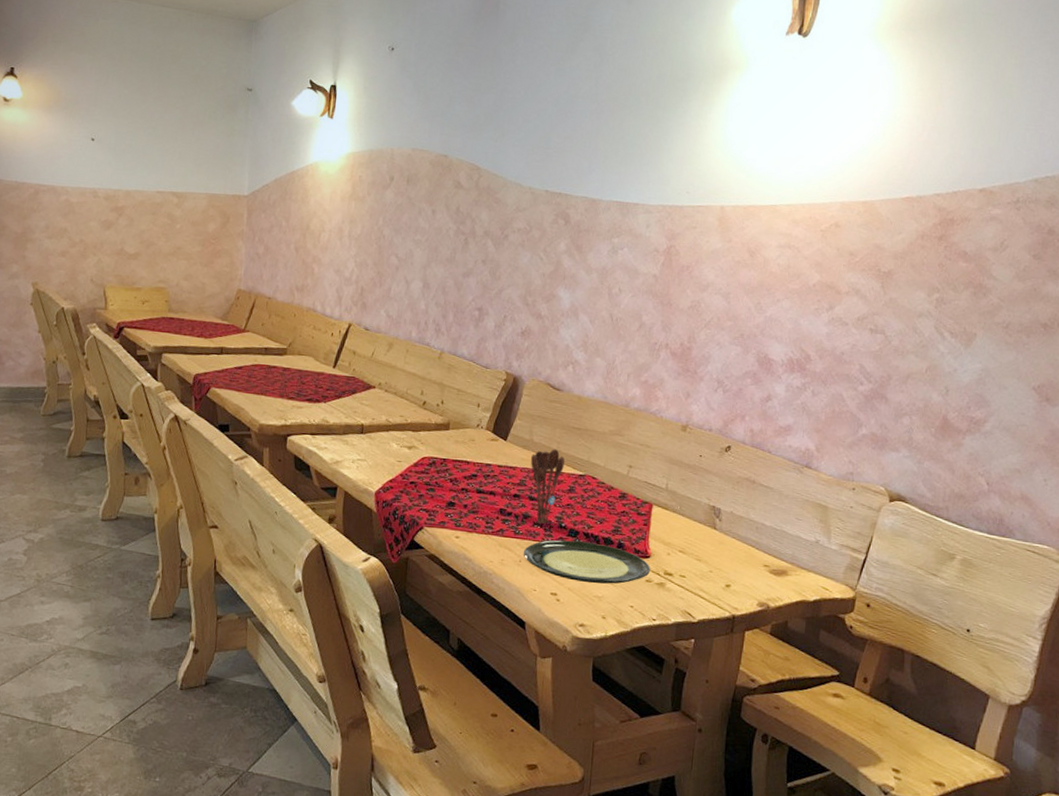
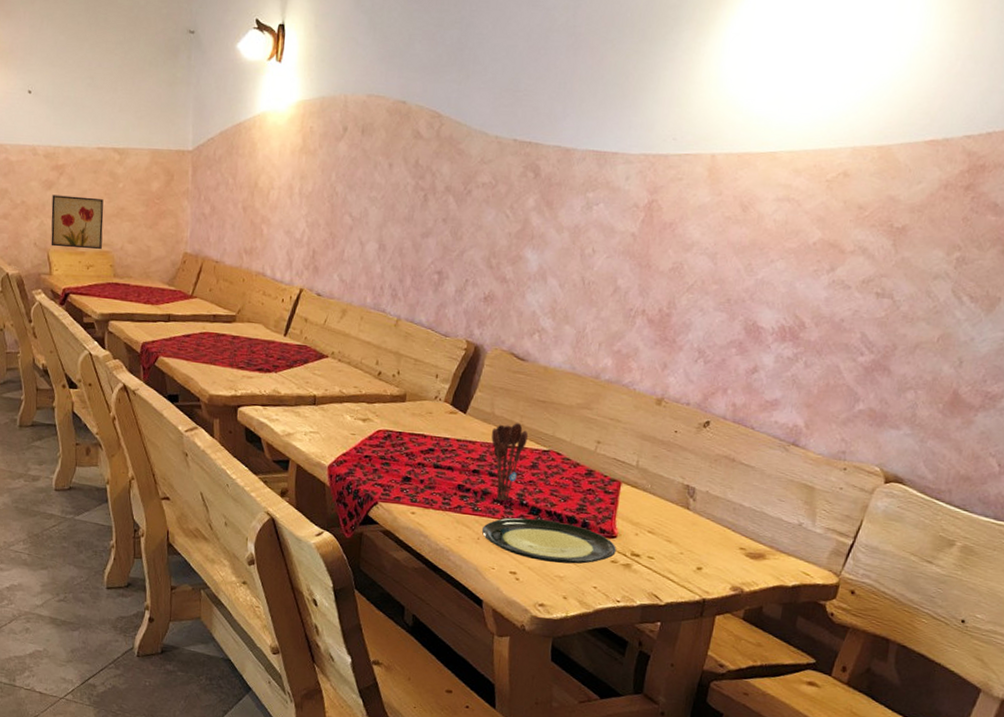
wall art: none [107,234,161,286] -> present [51,195,104,250]

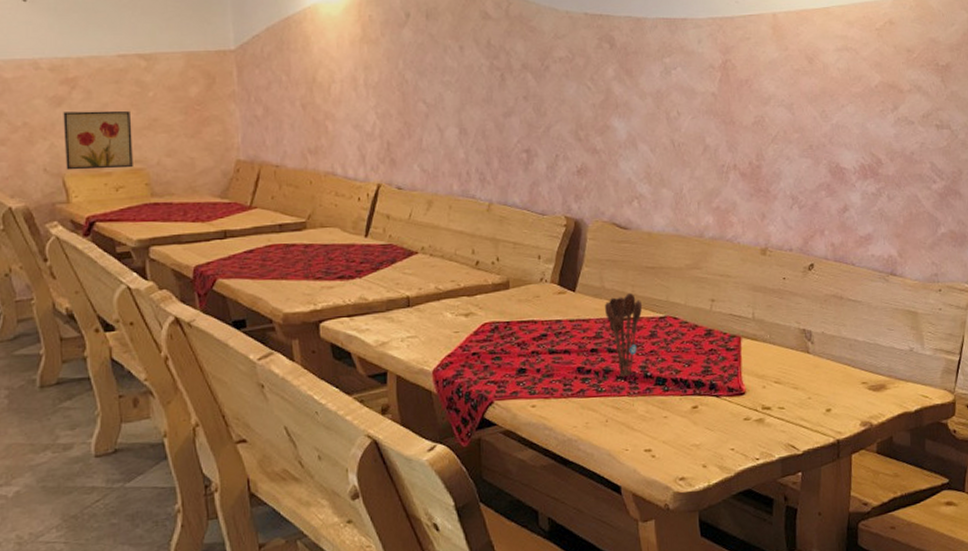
plate: present [481,517,616,564] -> none [608,388,747,433]

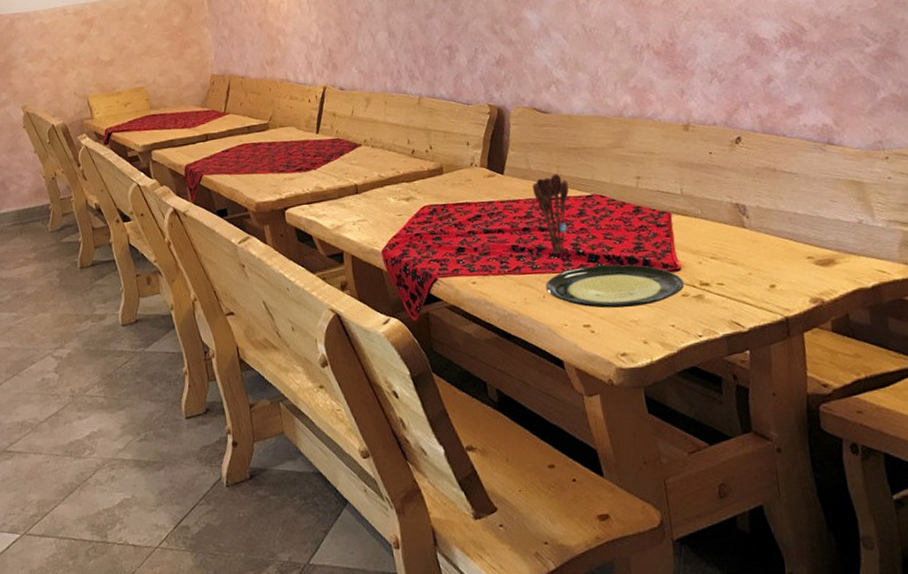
wall art: present [63,110,133,170] -> none [85,42,136,93]
plate: none [608,388,747,433] -> present [545,264,685,308]

